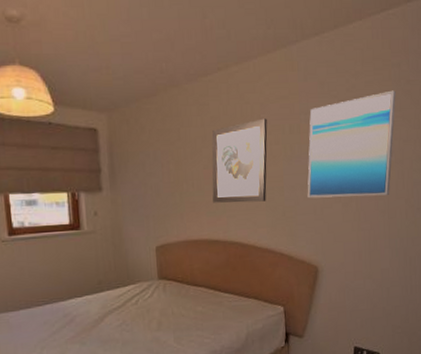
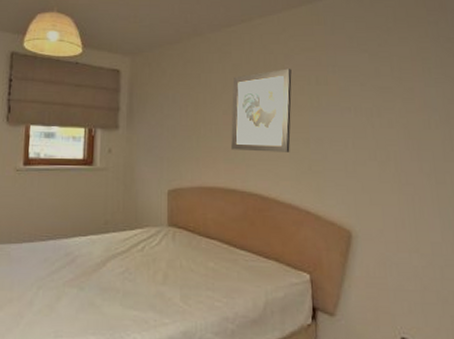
wall art: present [307,90,396,199] -> none [336,47,436,157]

